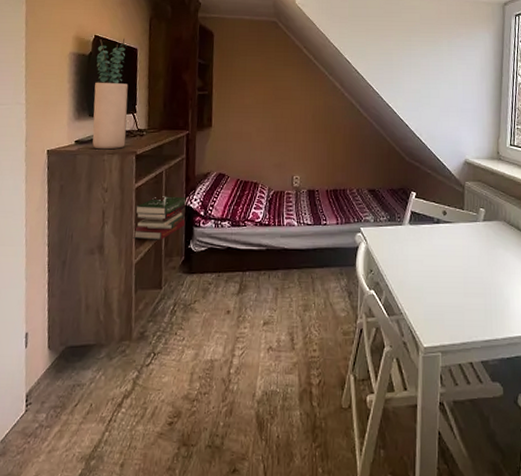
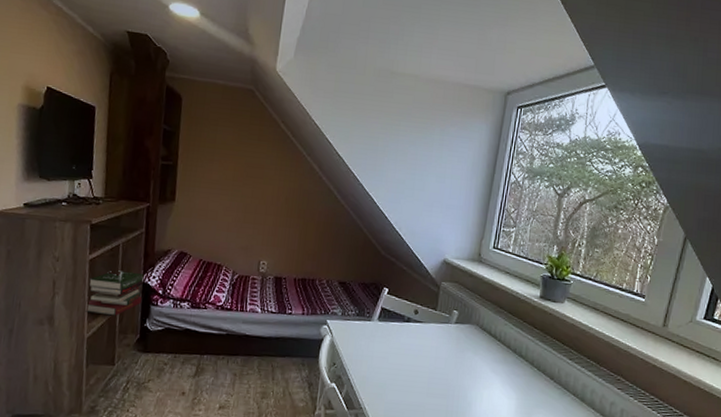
vase: present [92,38,129,150] -> none [43,92,84,217]

